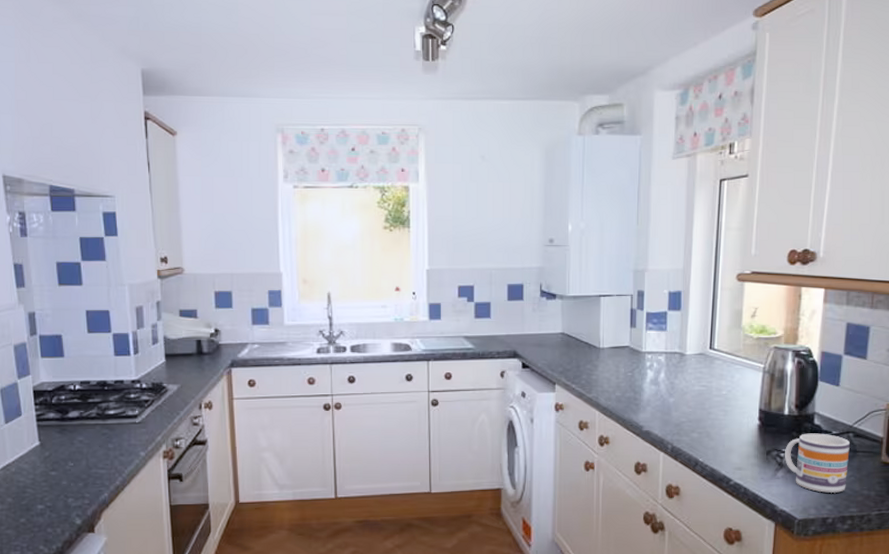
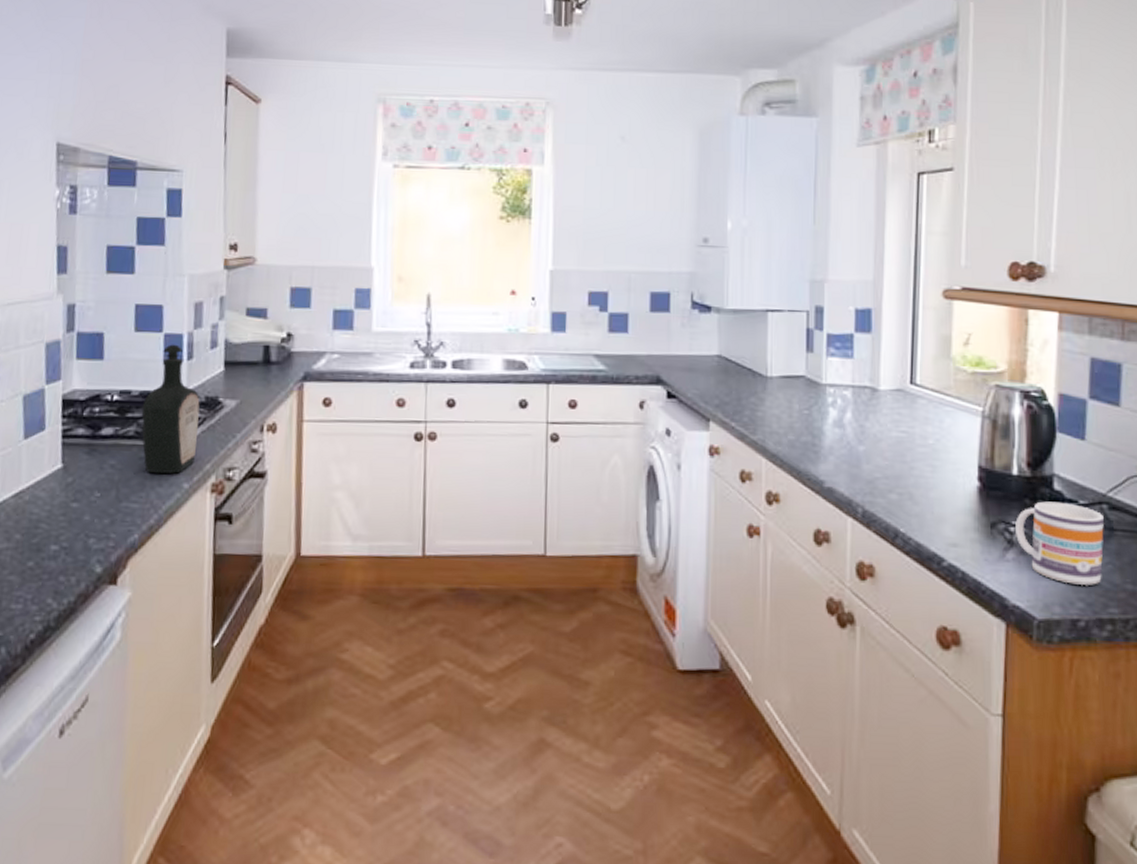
bottle: none [100,342,148,445] -> present [141,344,200,474]

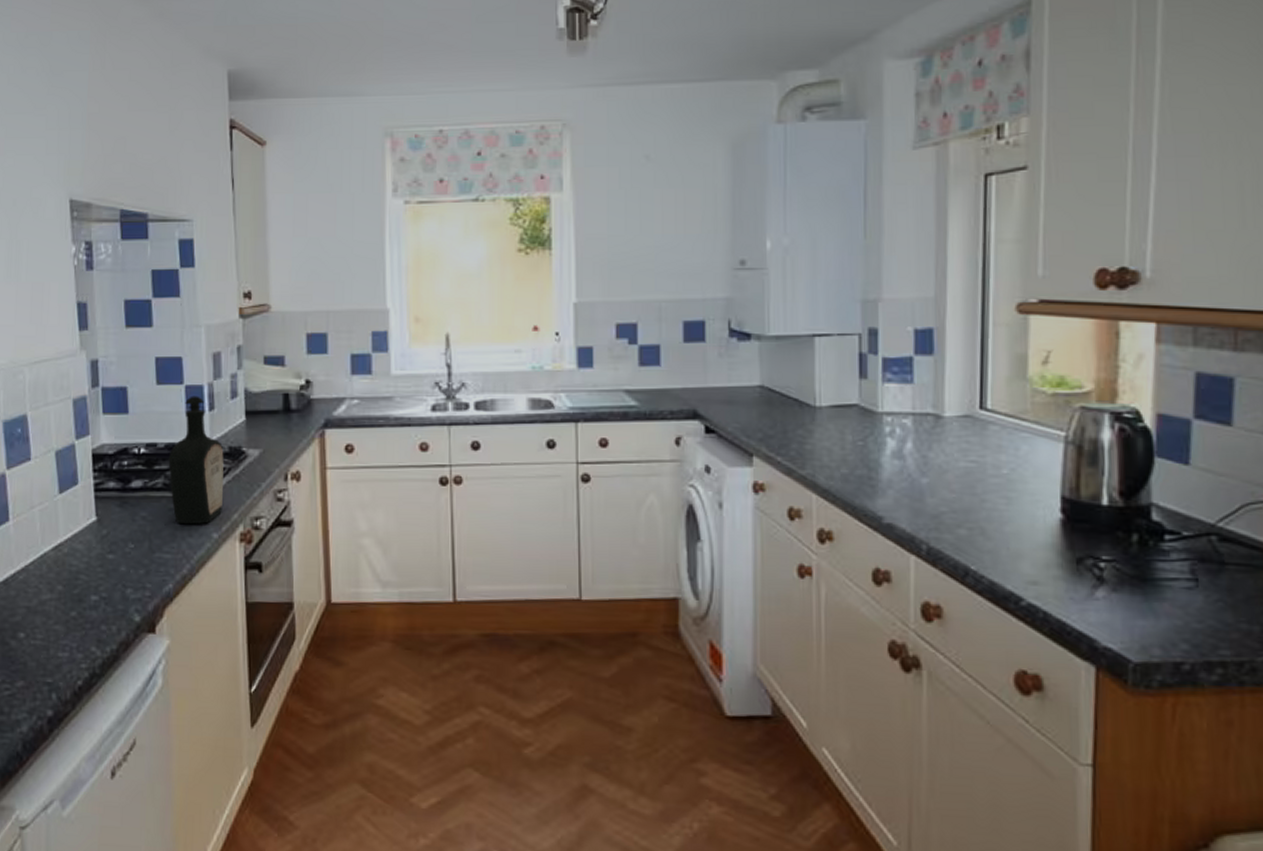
mug: present [1015,501,1104,585] -> none [1106,534,1213,625]

